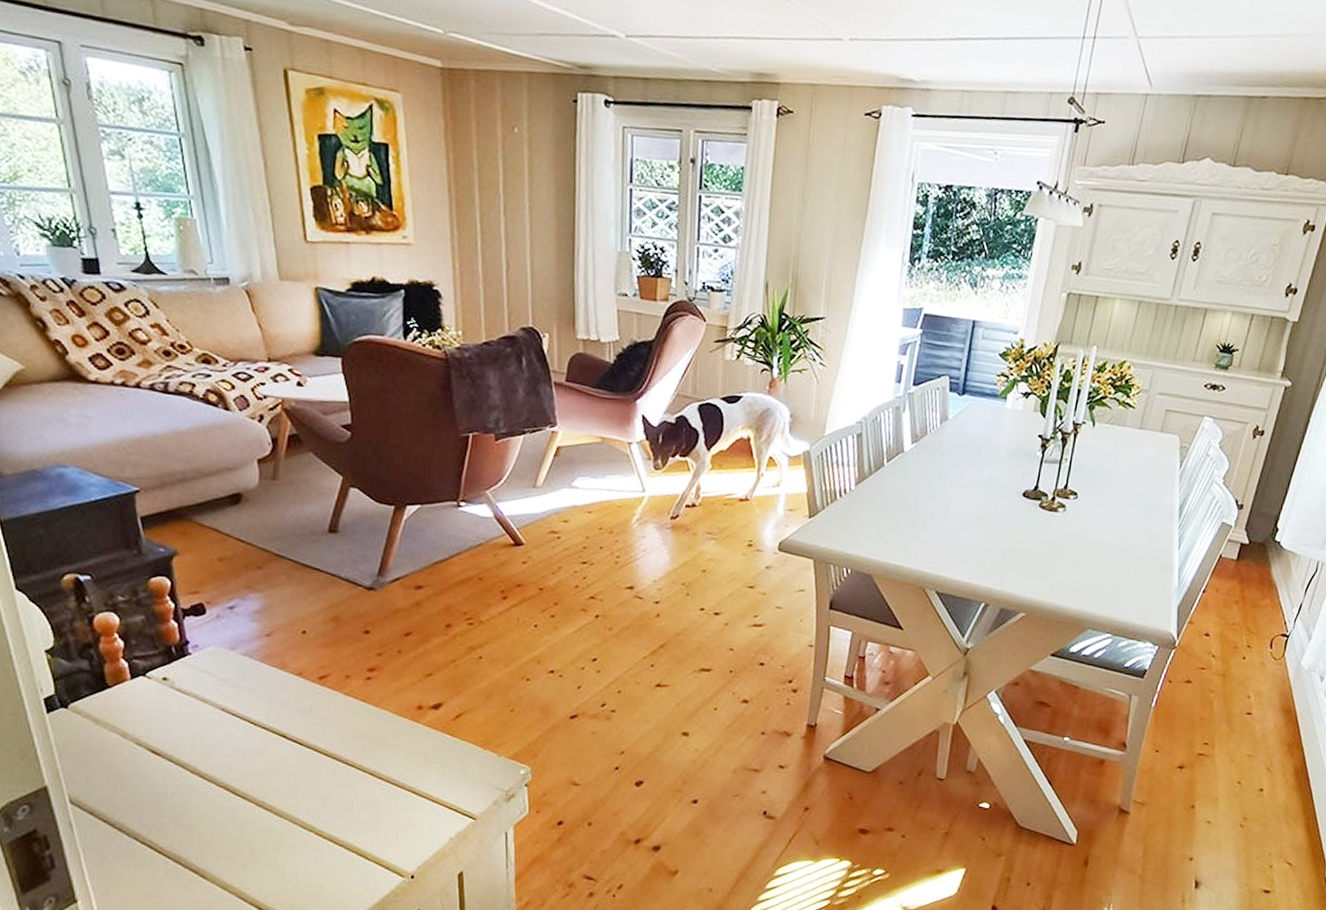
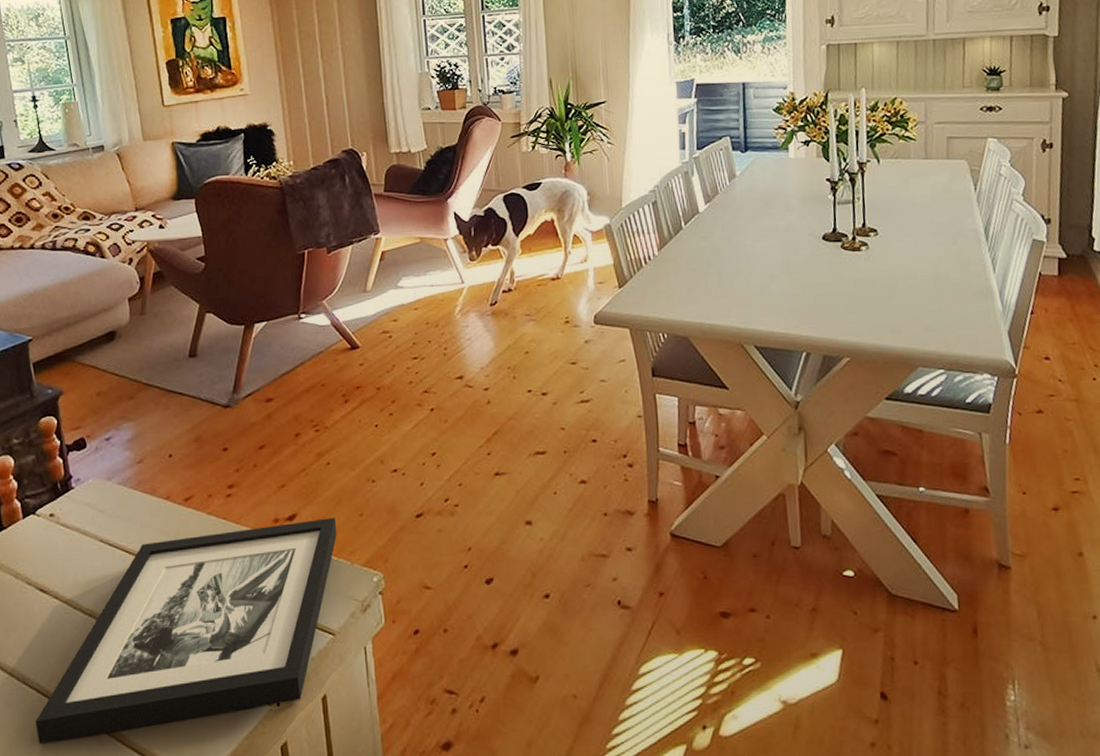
picture frame: none [147,710,485,897] -> present [35,517,337,745]

